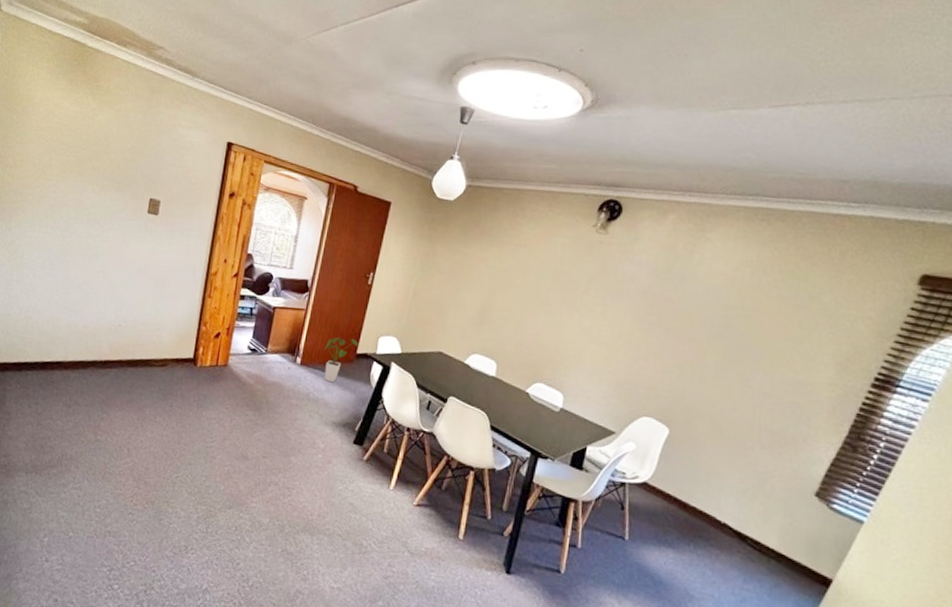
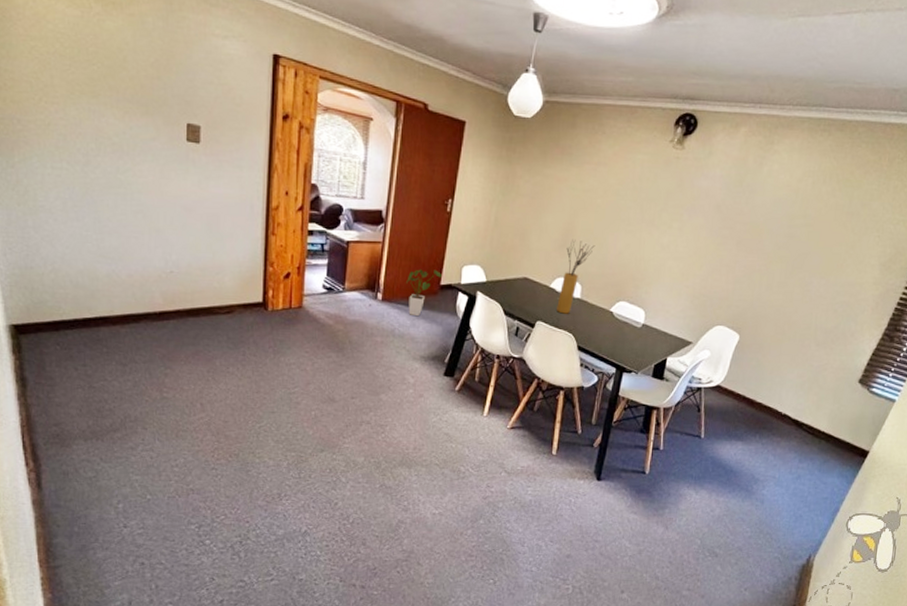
vase: none [470,317,513,392] -> present [557,239,595,314]

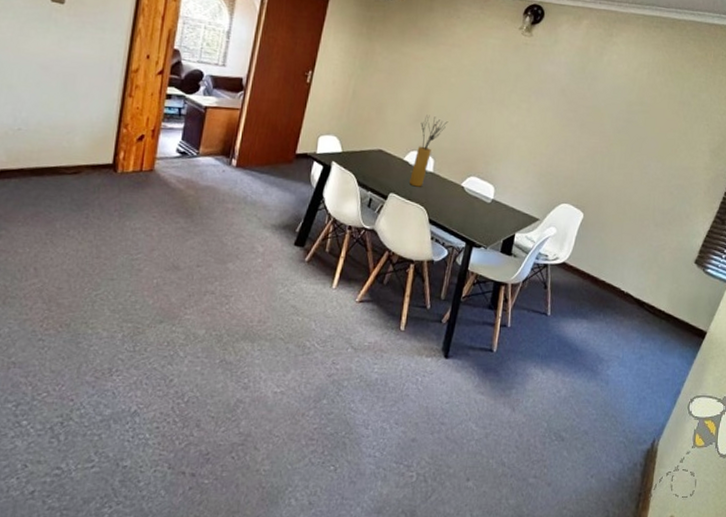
house plant: present [406,269,442,317] -> none [262,137,298,185]

